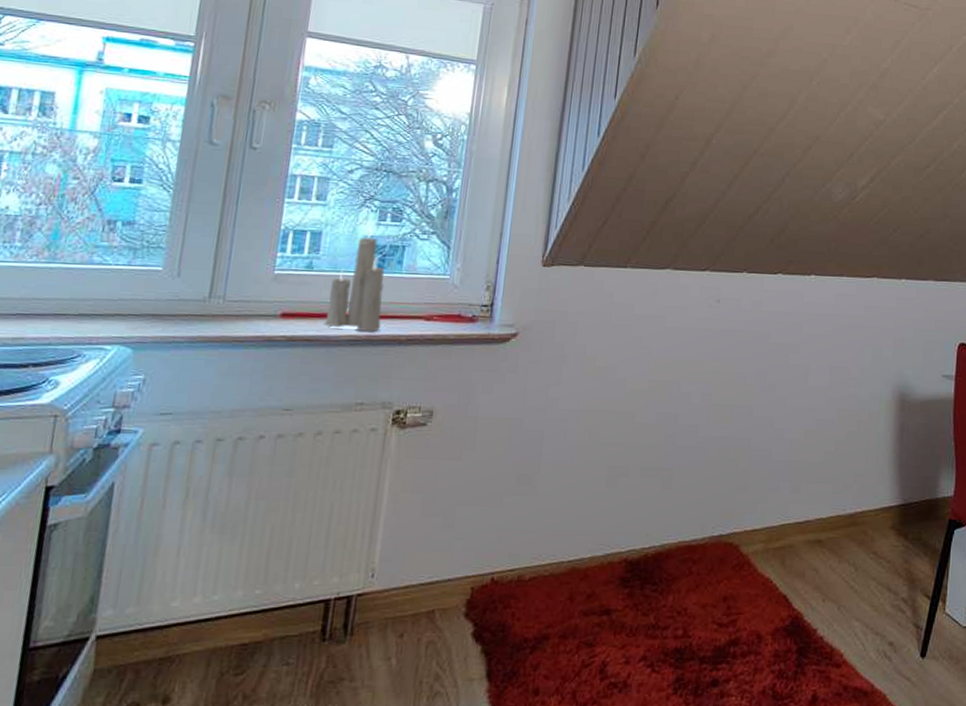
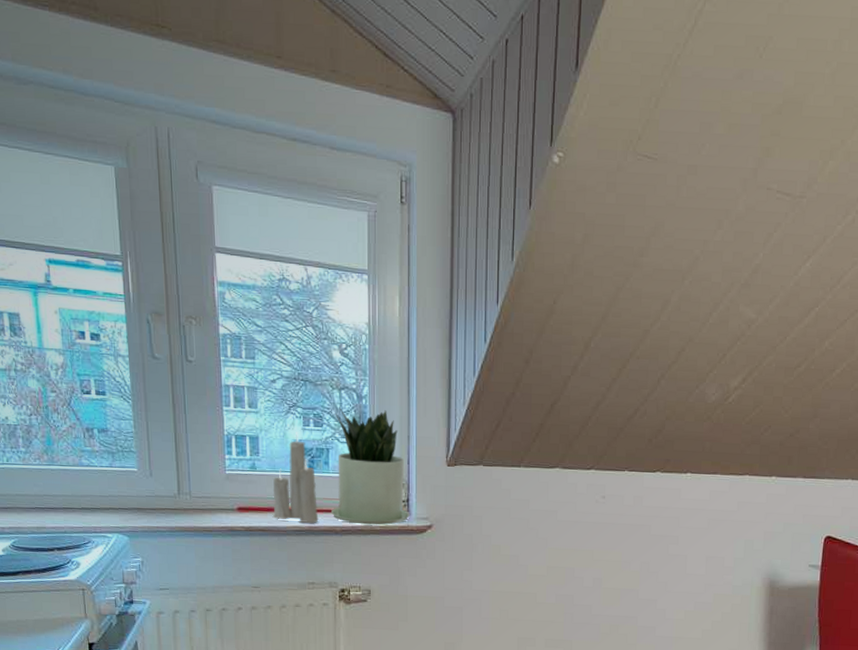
planter: none [396,201,493,334] -> present [330,408,410,526]

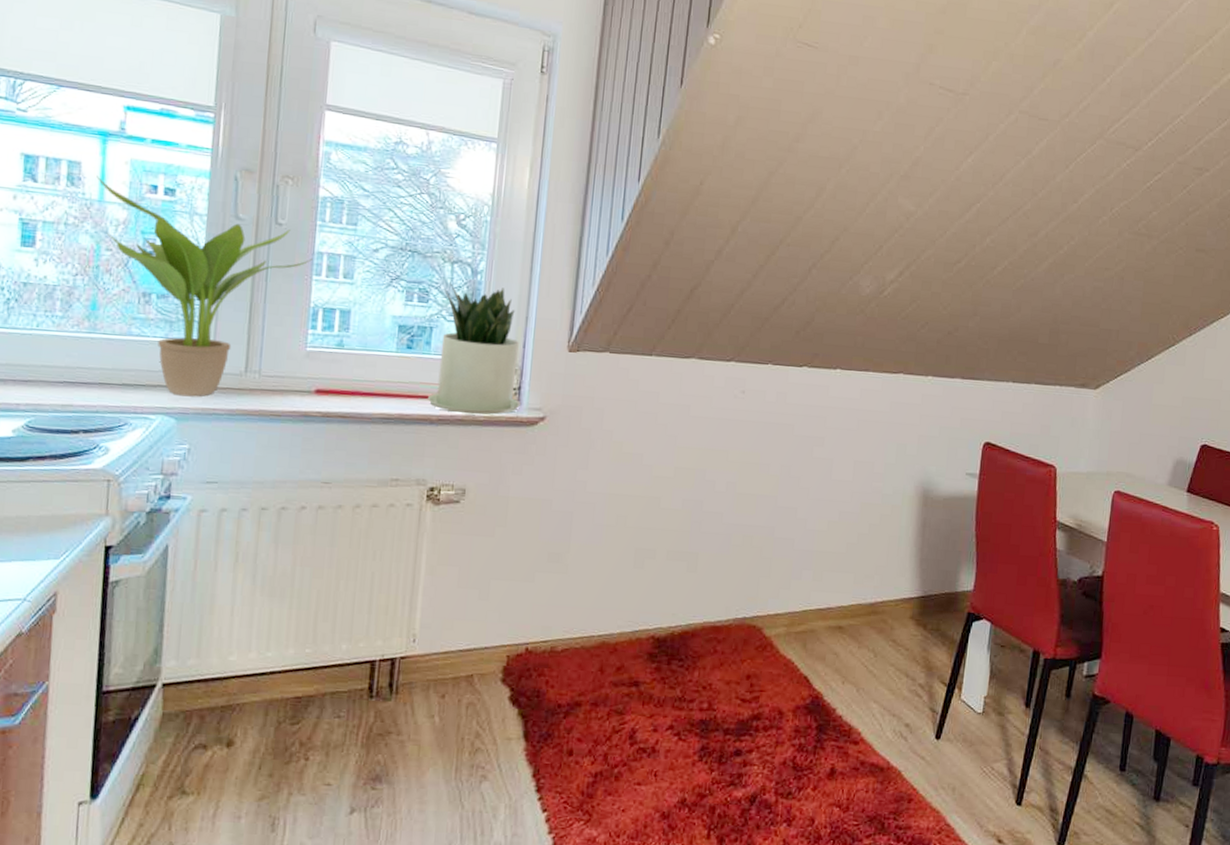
potted plant: none [33,325,221,517] -> present [96,175,313,397]
candle: present [272,432,319,524] -> none [356,307,414,411]

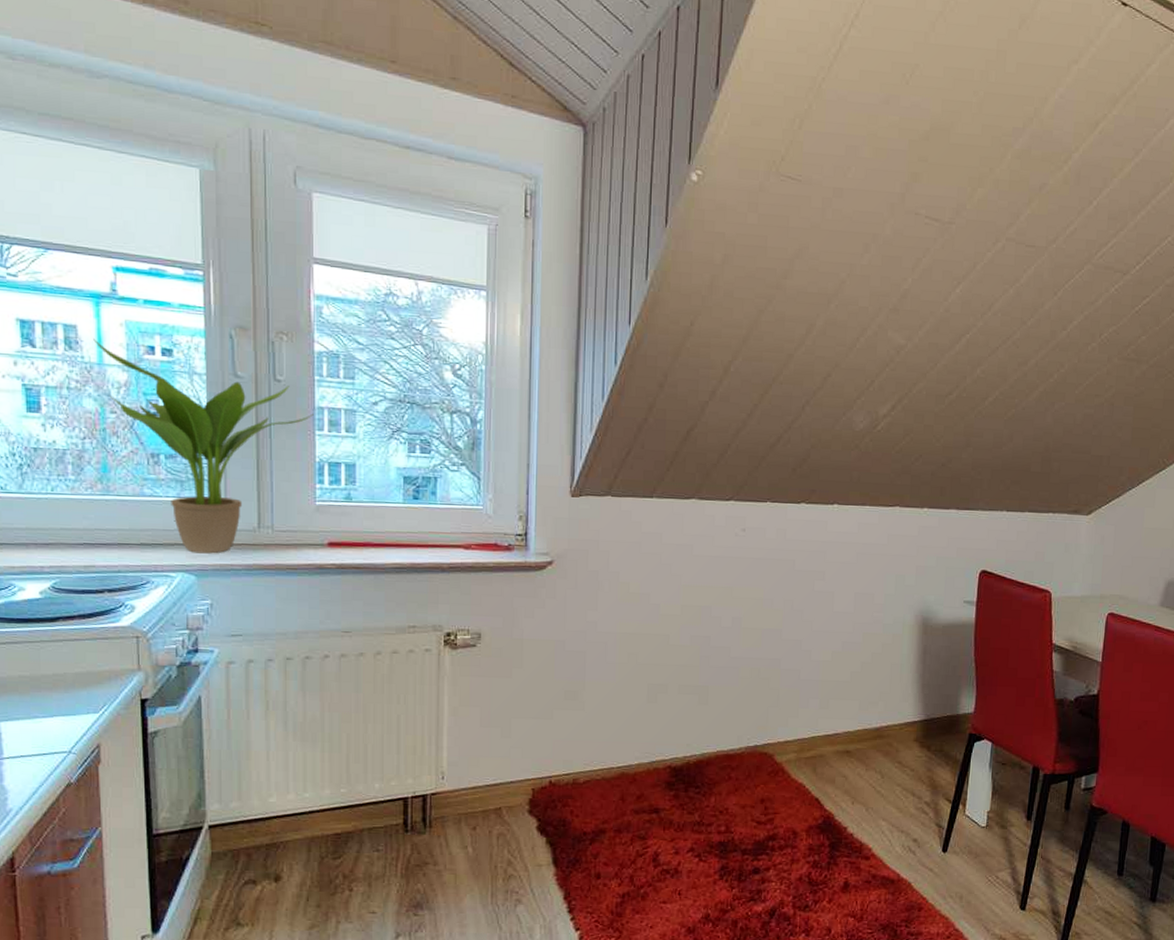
planter: present [427,283,520,416] -> none [437,433,528,562]

